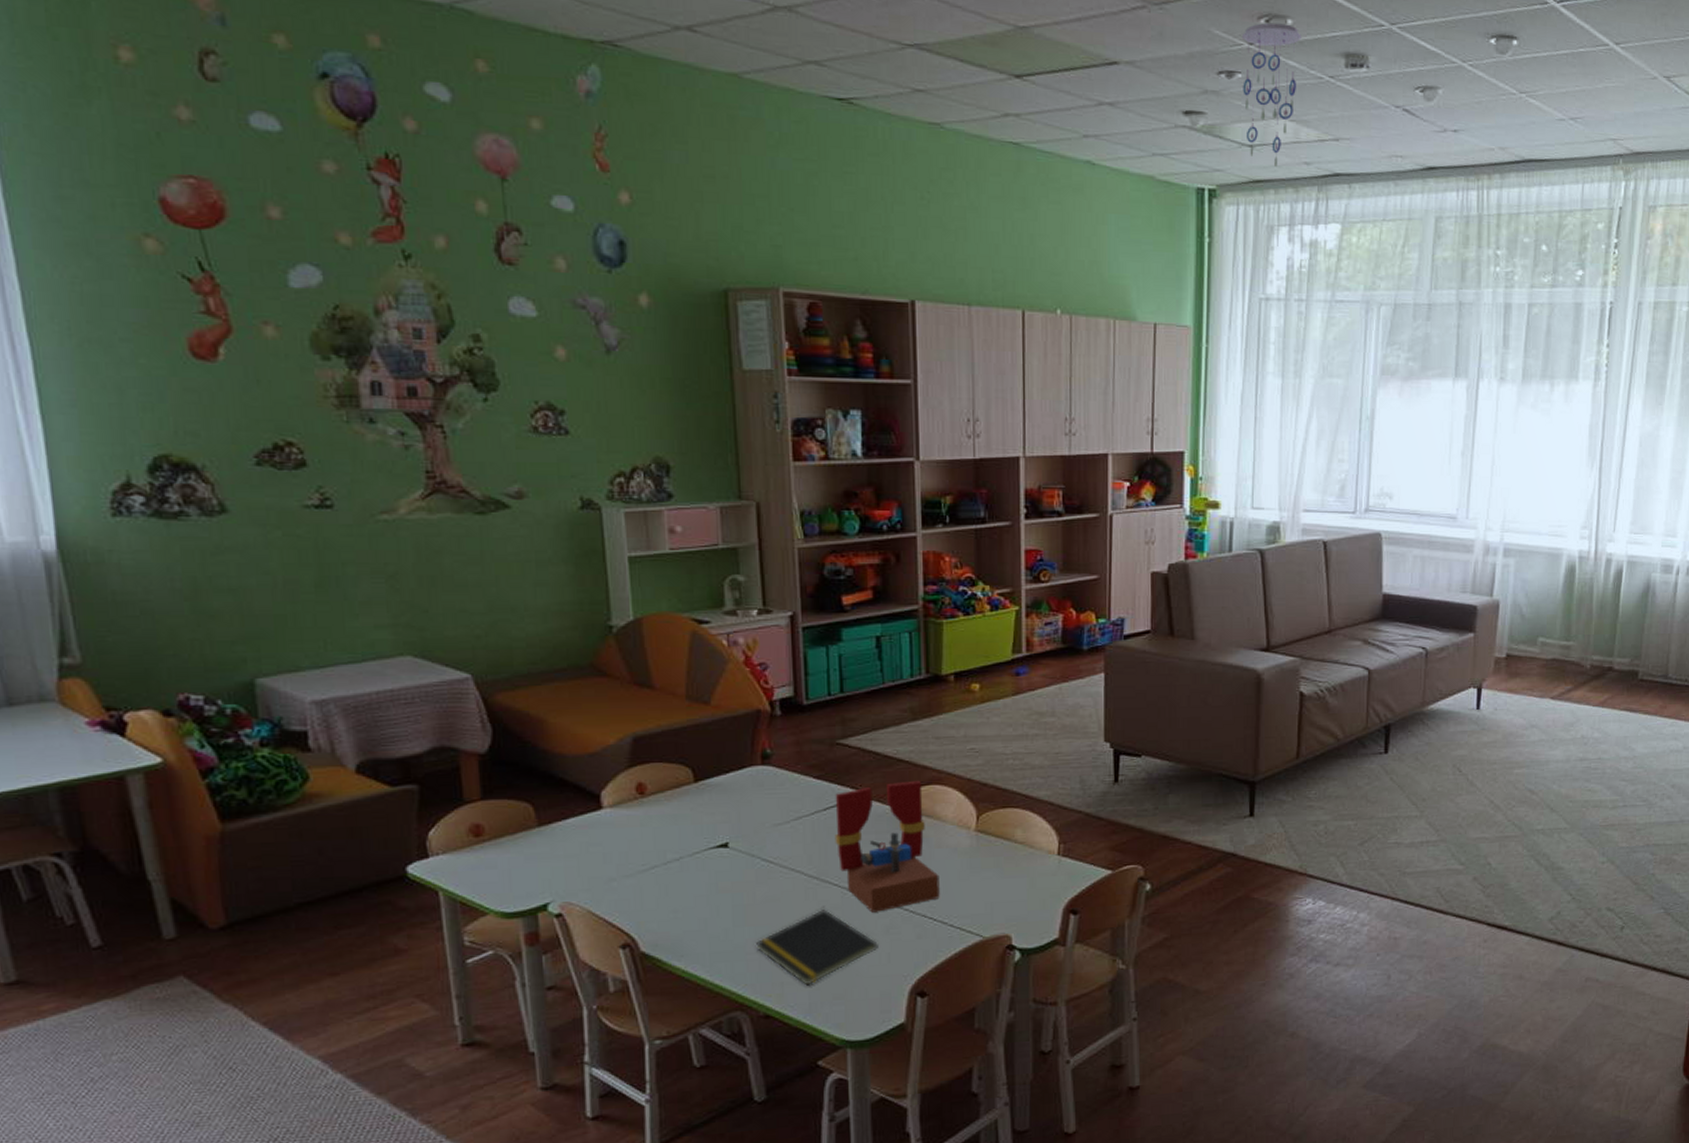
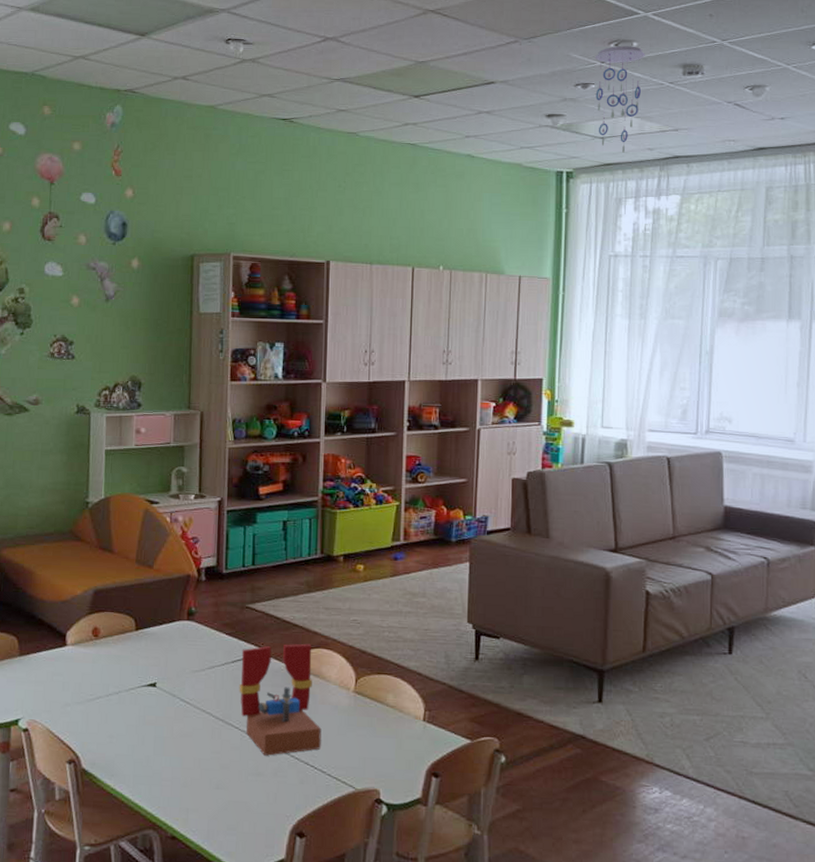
notepad: present [756,909,878,986] -> none [170,748,267,815]

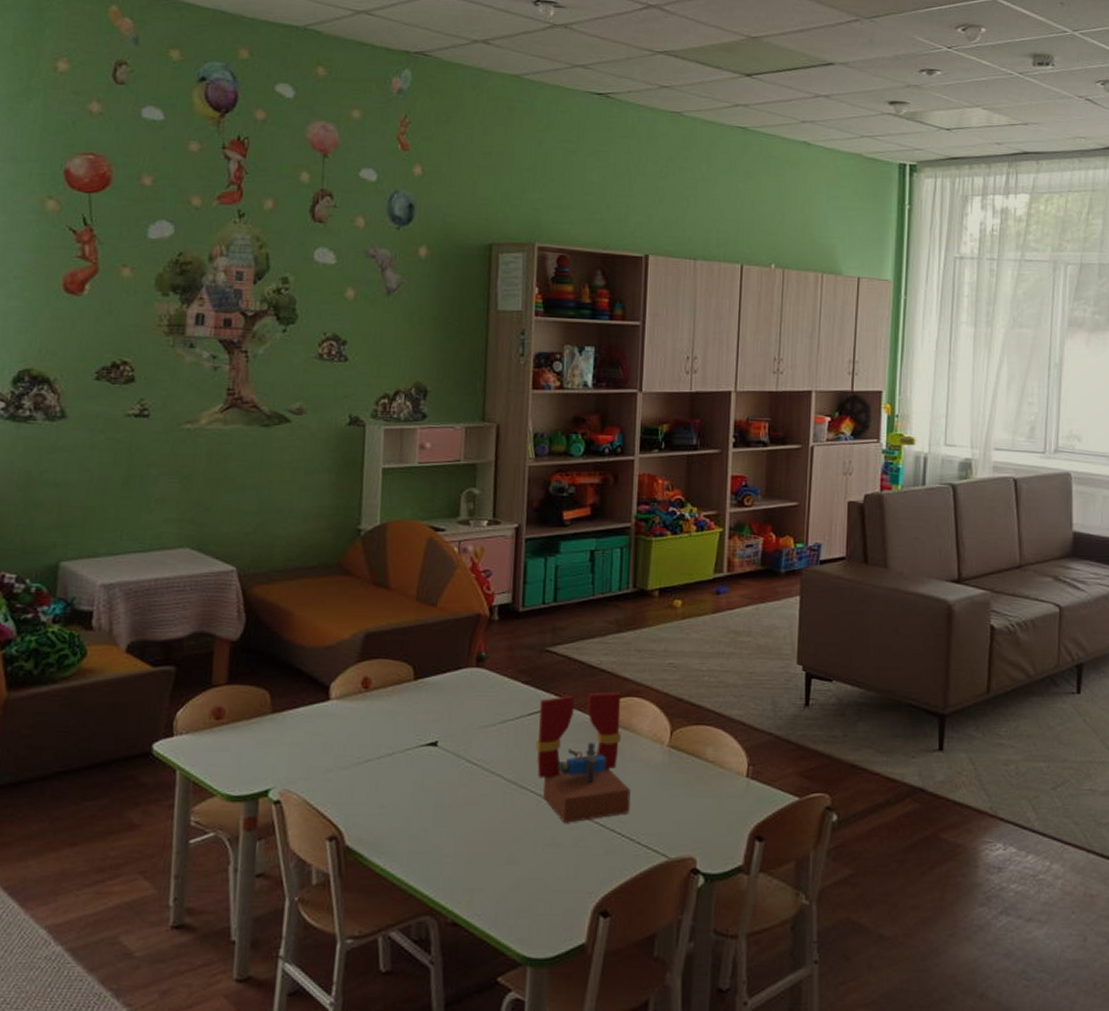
ceiling mobile: present [594,46,645,153] -> none [941,31,994,146]

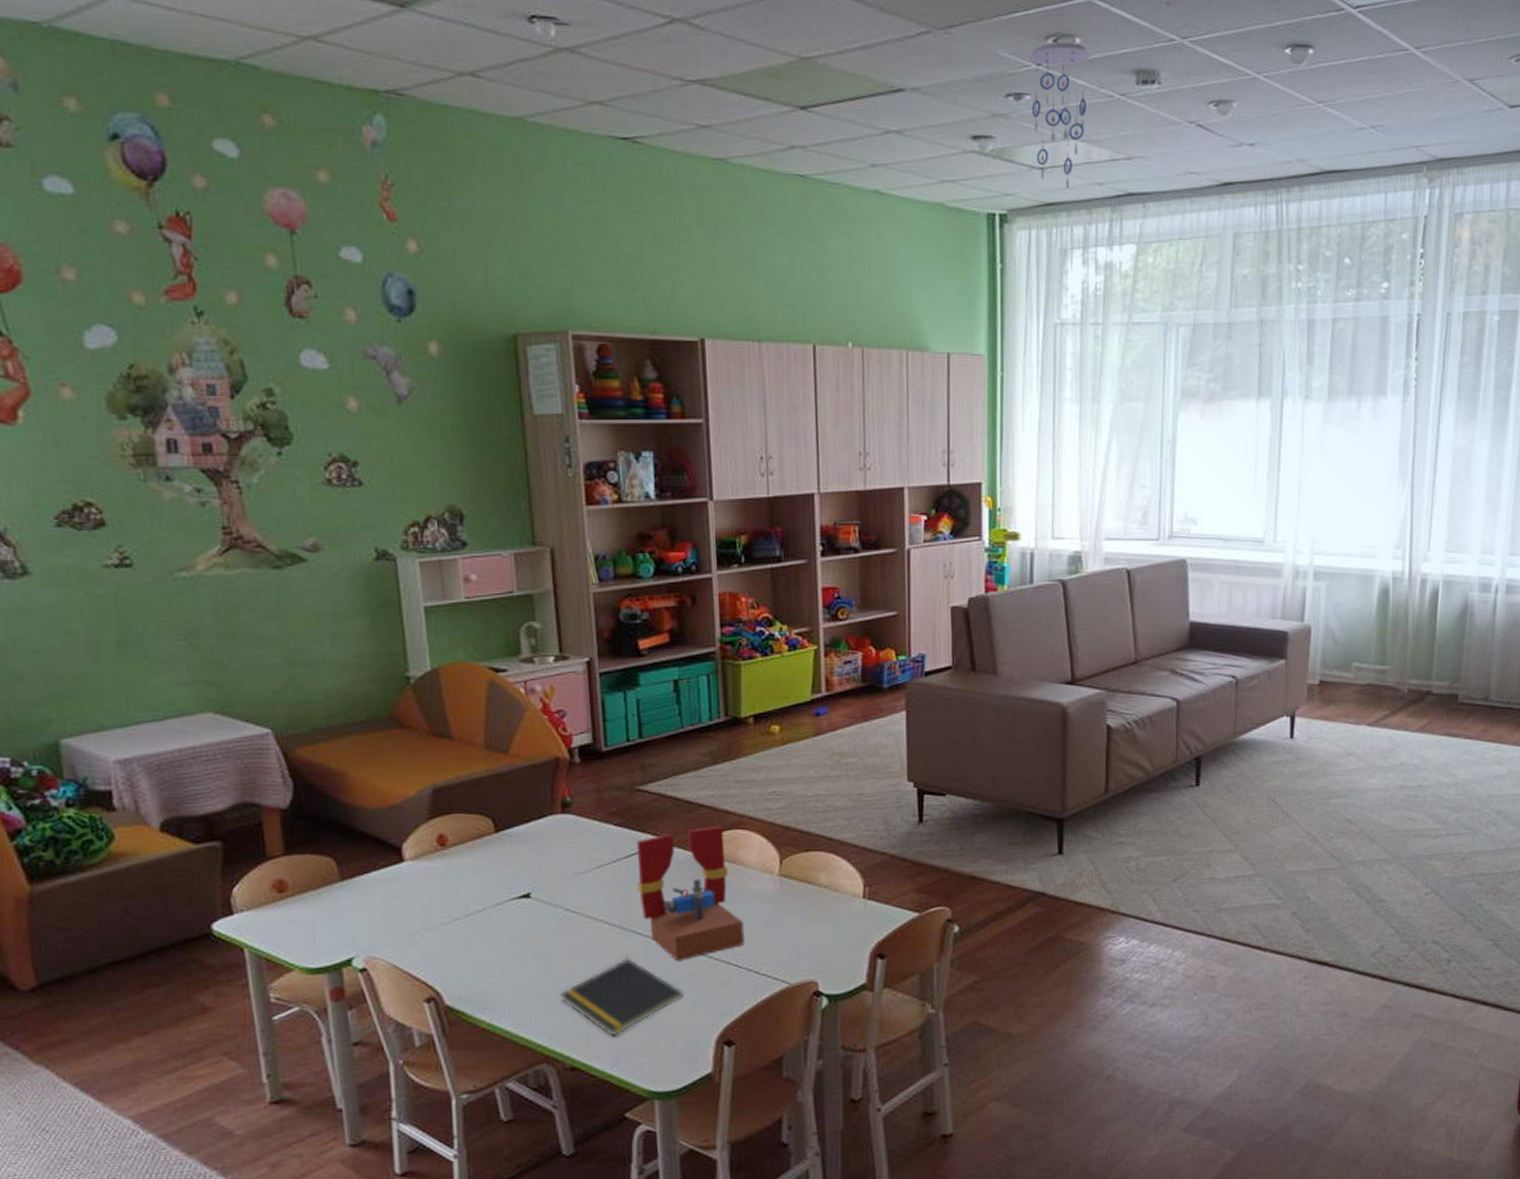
notepad: none [452,816,567,895] -> present [561,959,684,1037]
ceiling mobile: none [941,31,994,146] -> present [1028,42,1090,189]

